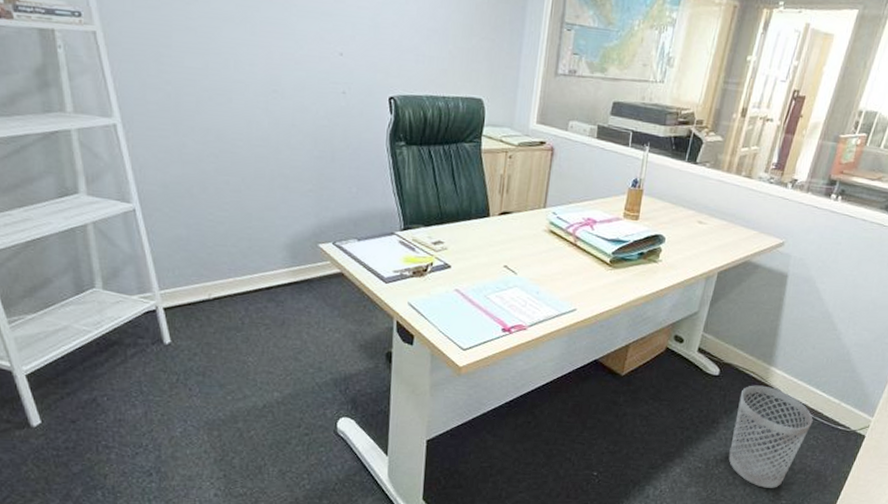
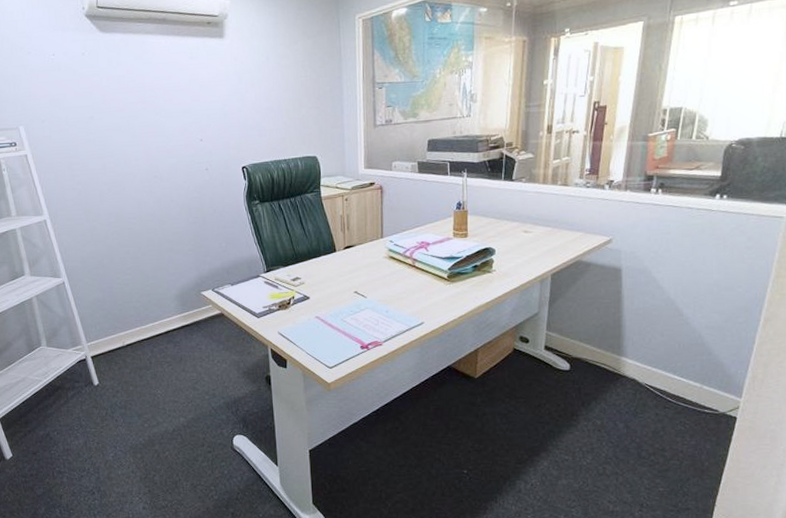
wastebasket: present [728,385,813,488] -> none [594,376,676,476]

